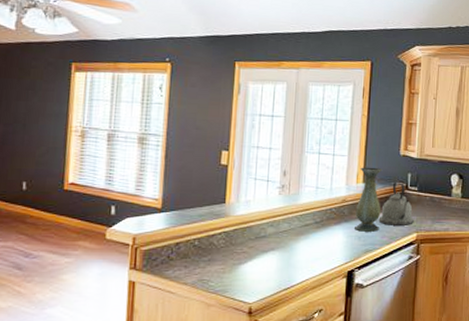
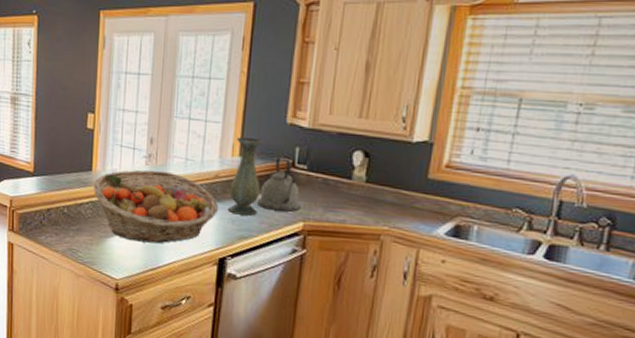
fruit basket: none [226,199,347,265] -> present [93,169,219,244]

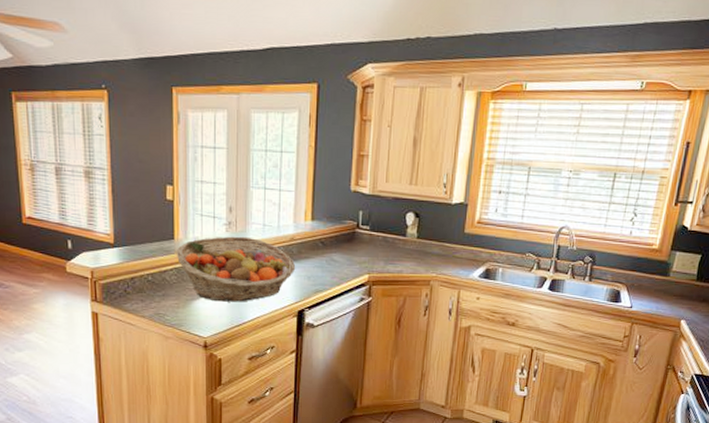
vase: present [228,137,264,216] -> none [304,203,332,272]
kettle: present [256,156,301,212] -> none [328,219,365,266]

